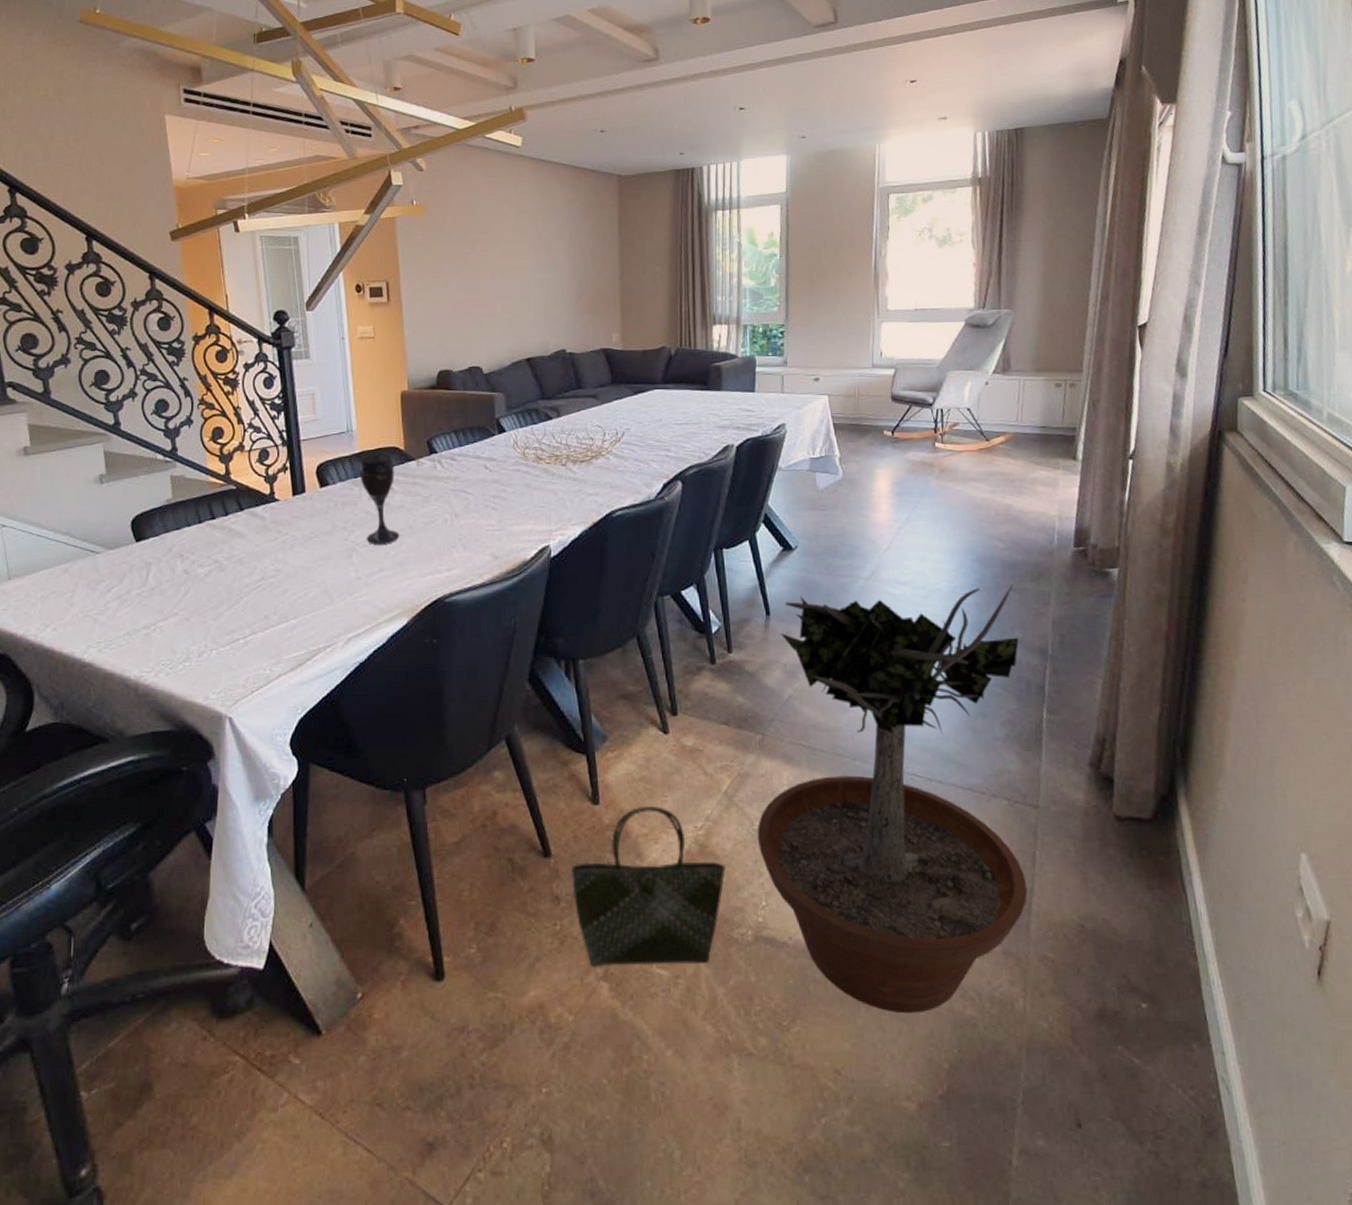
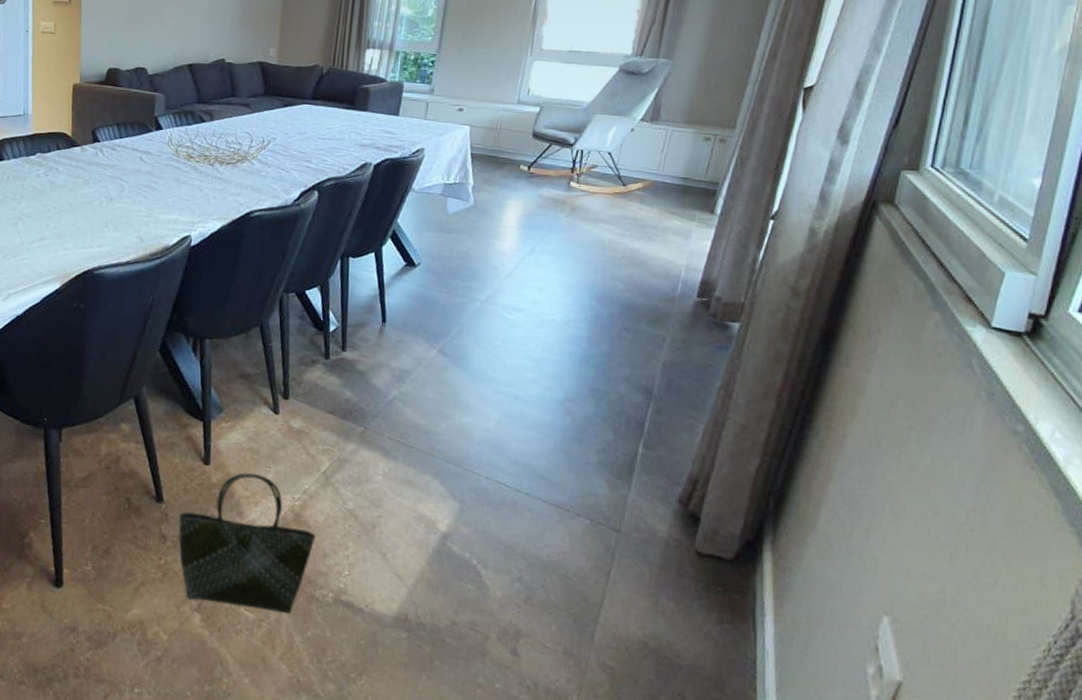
cup: present [359,454,400,545] -> none [30,137,61,217]
potted tree: present [757,583,1028,1014] -> none [347,309,628,690]

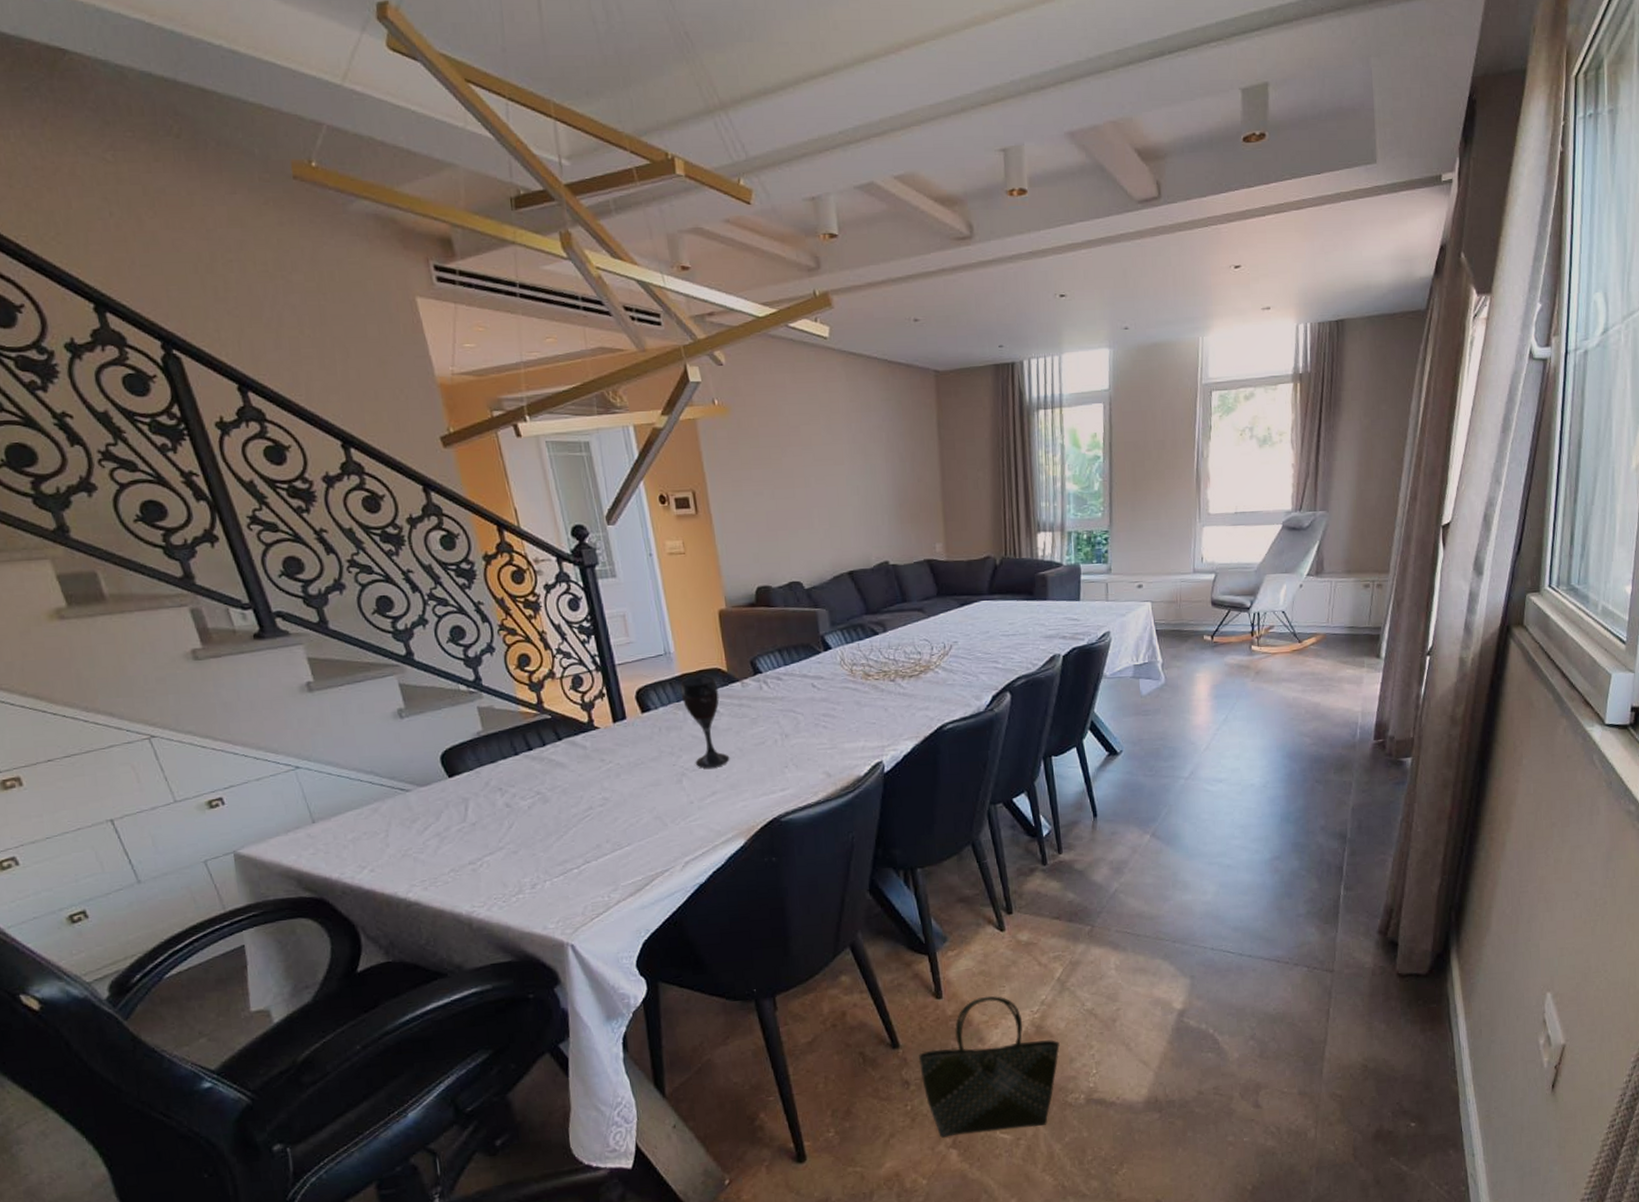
cup: none [30,137,61,217] -> present [680,676,730,768]

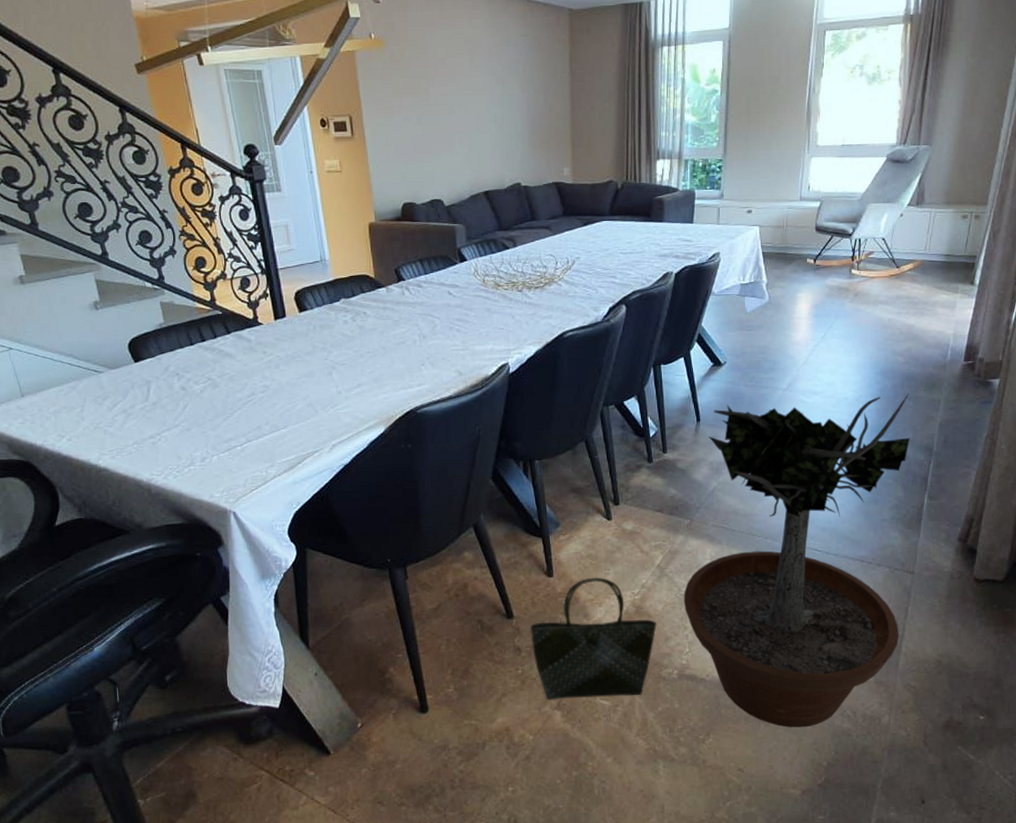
cup: present [680,676,730,768] -> none [333,281,374,363]
potted tree: none [1087,776,1323,1150] -> present [683,392,910,728]

